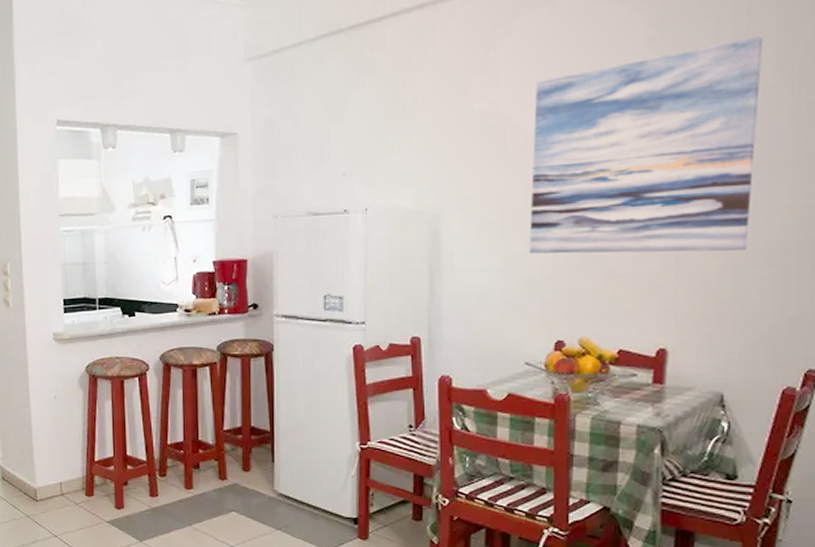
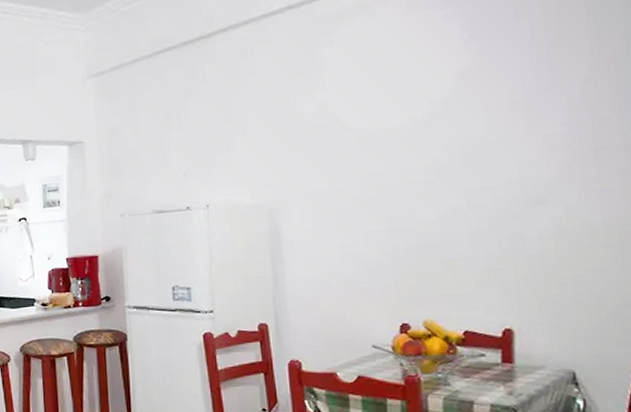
wall art: present [530,37,763,254] -> none [360,34,583,242]

